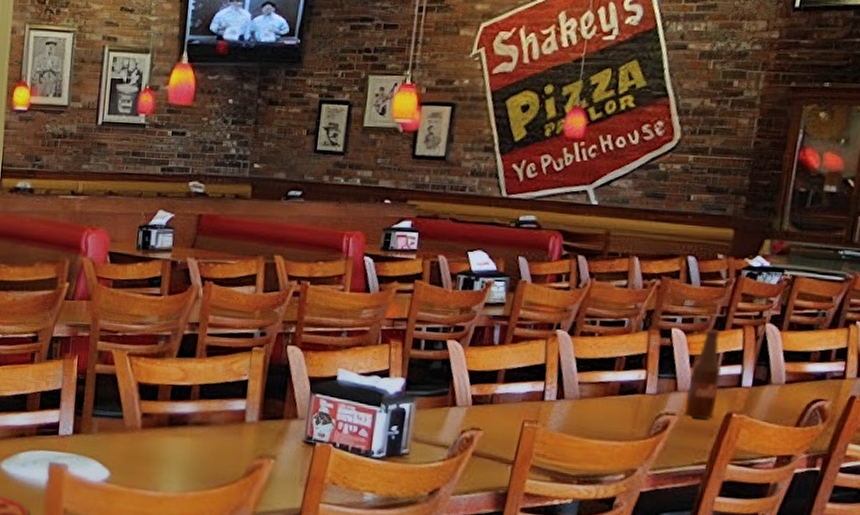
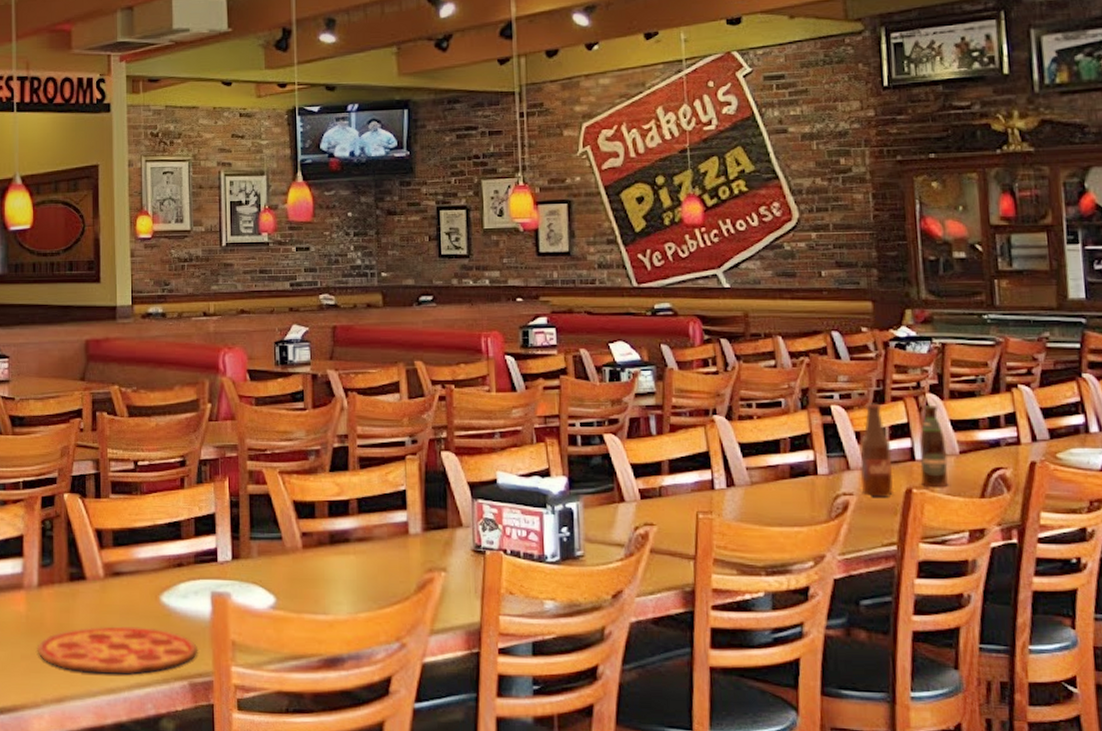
bottle: none [742,335,775,415] -> present [919,406,948,488]

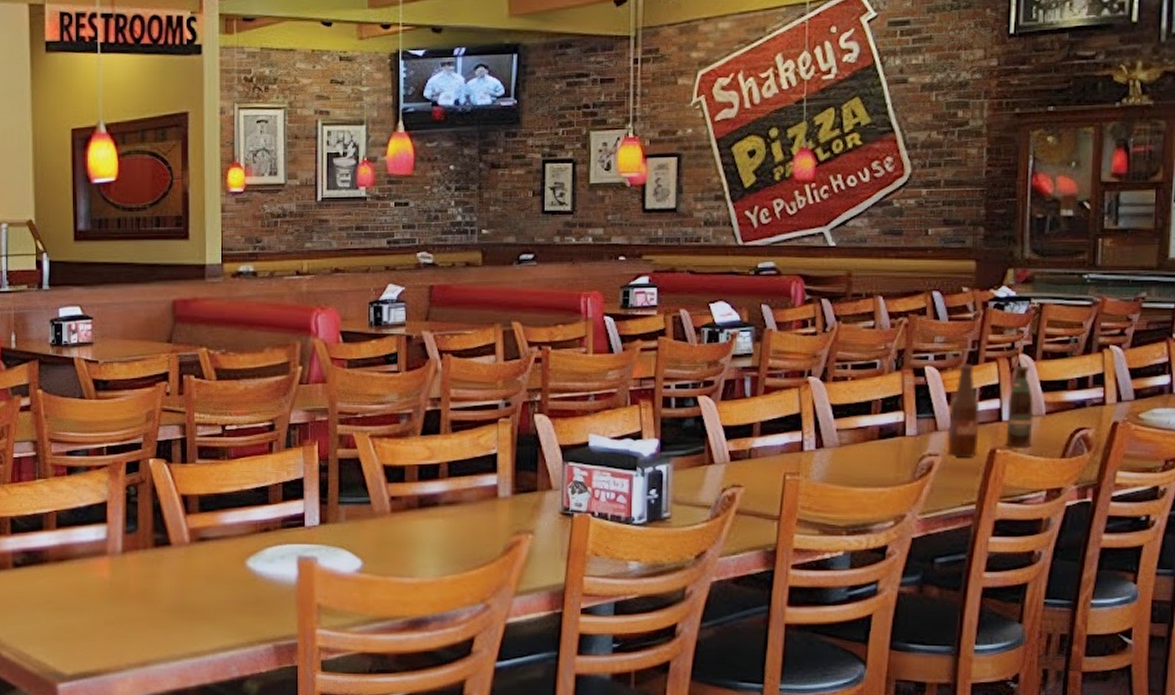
pizza: present [38,625,197,674] -> none [122,590,282,638]

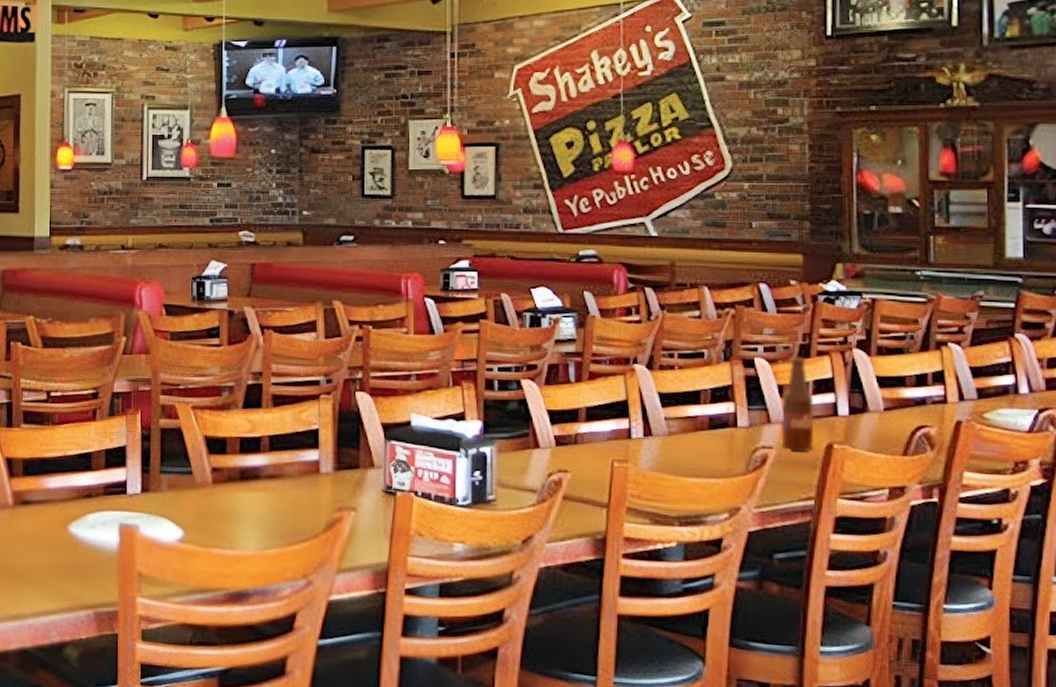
bottle: present [1006,367,1034,448] -> none [843,361,871,445]

